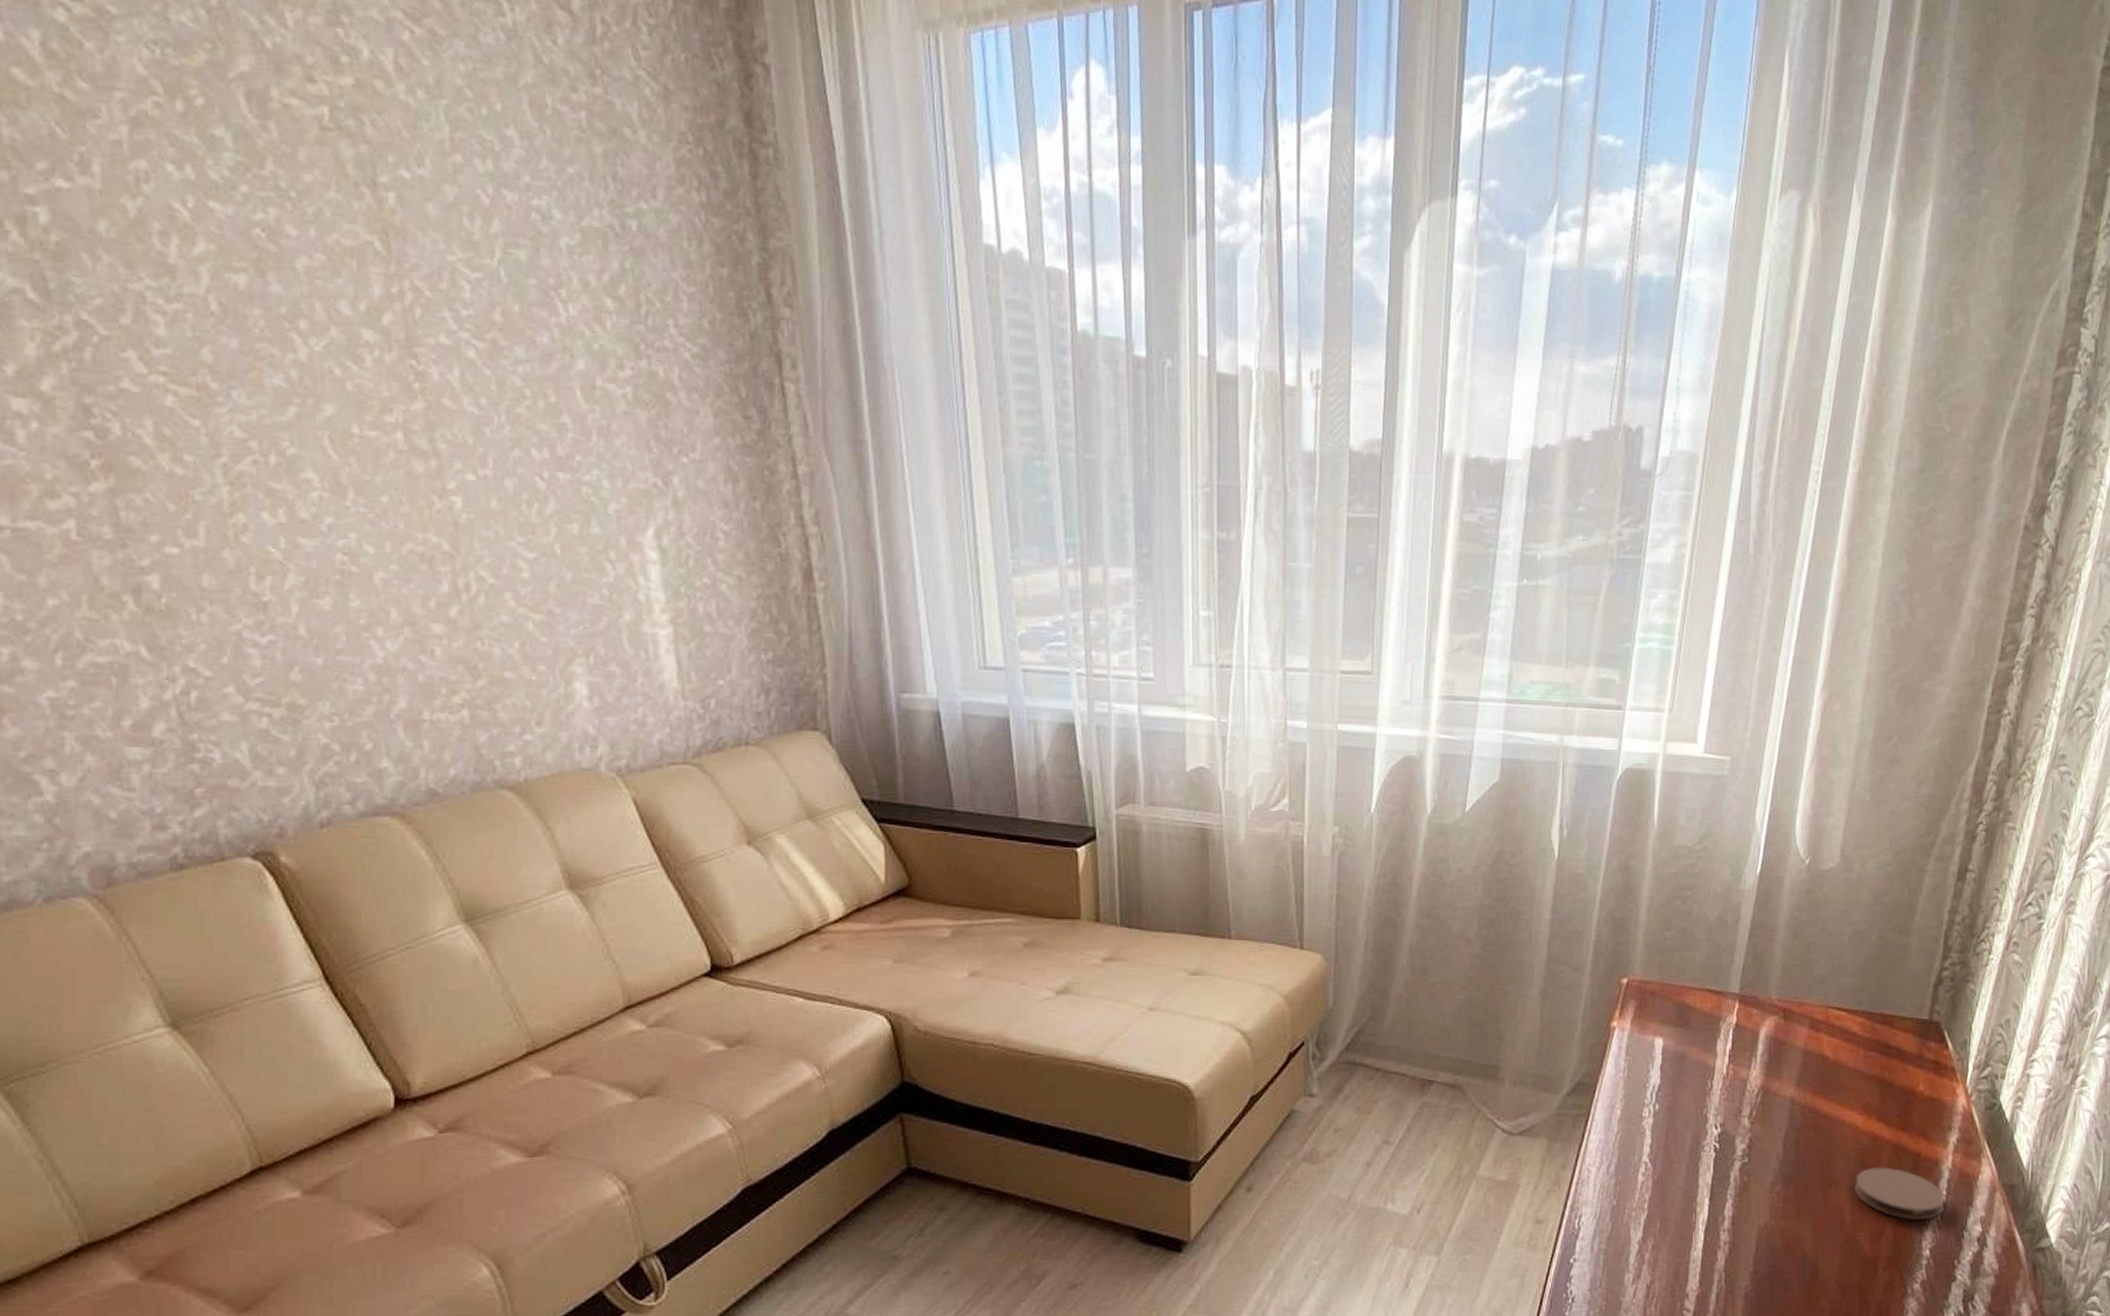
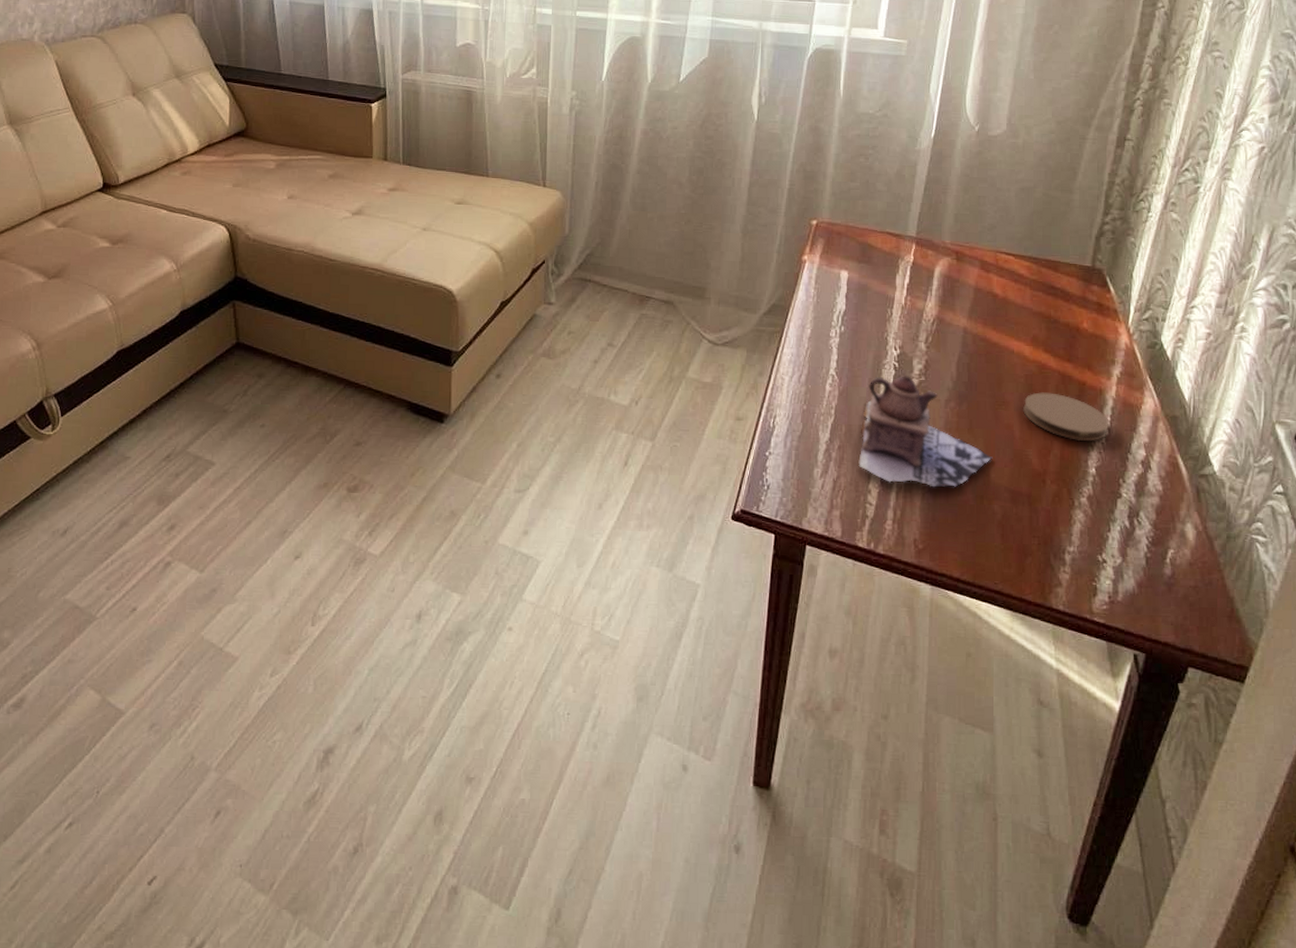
teapot: none [1673,1157,1821,1286] -> present [857,375,993,488]

